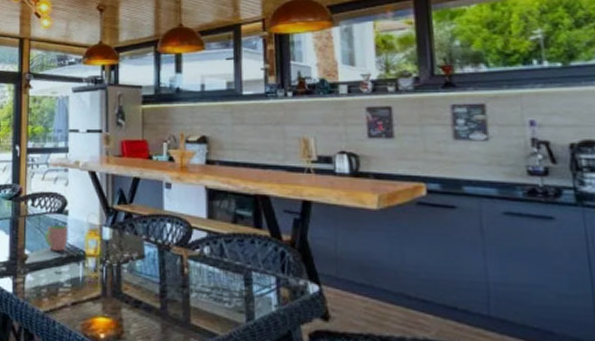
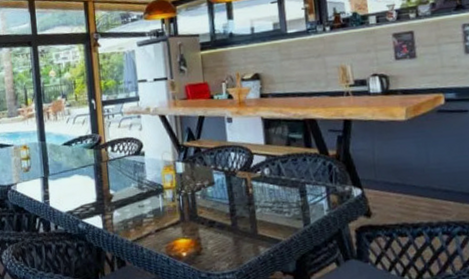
cup: present [44,225,68,251] -> none [125,165,147,188]

